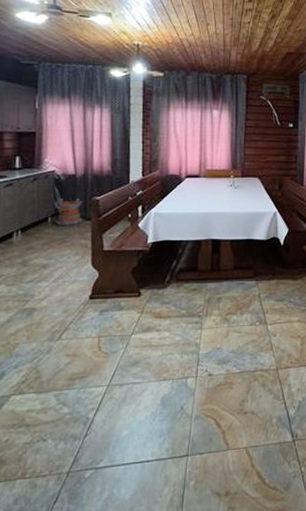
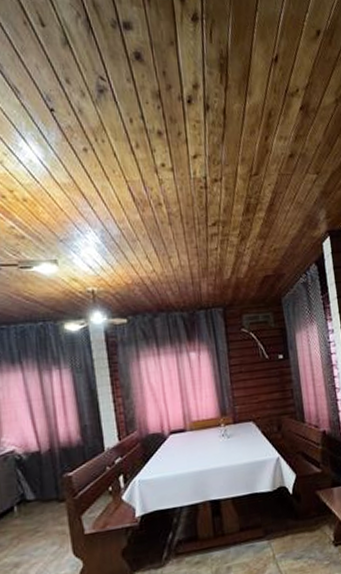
bucket: present [55,199,83,225] -> none [19,479,56,514]

